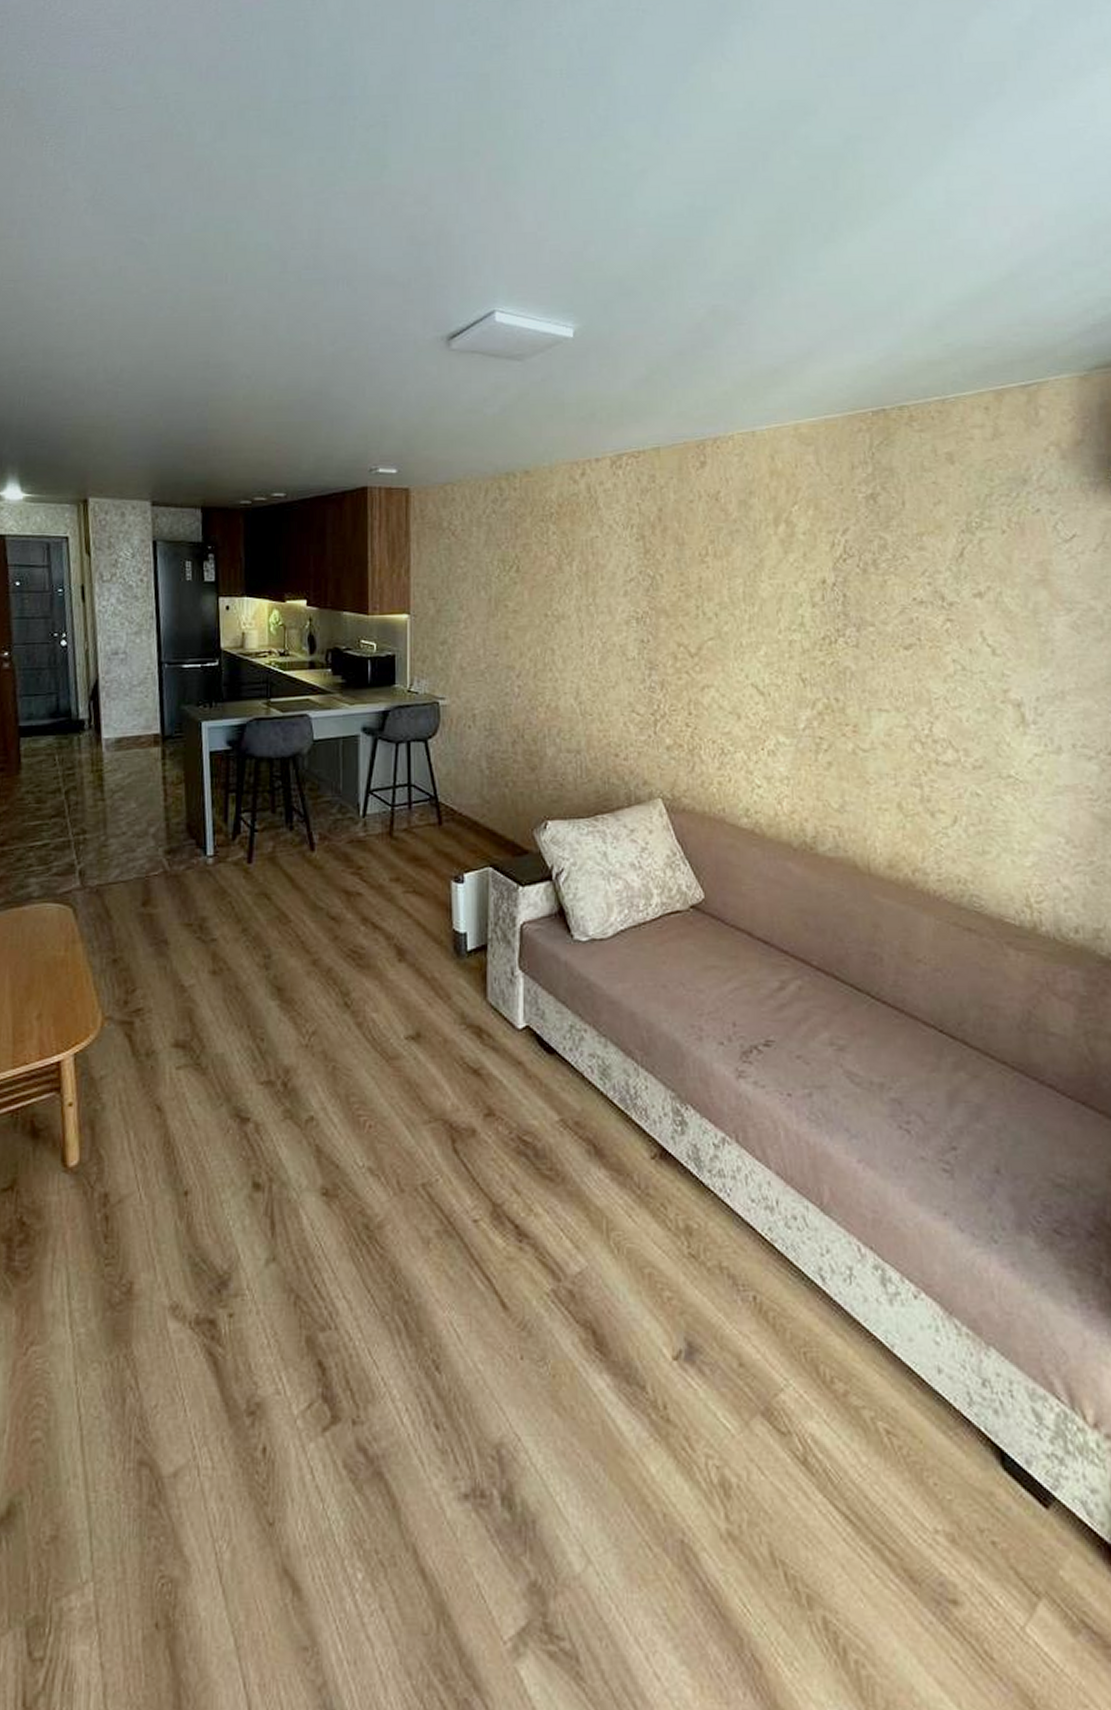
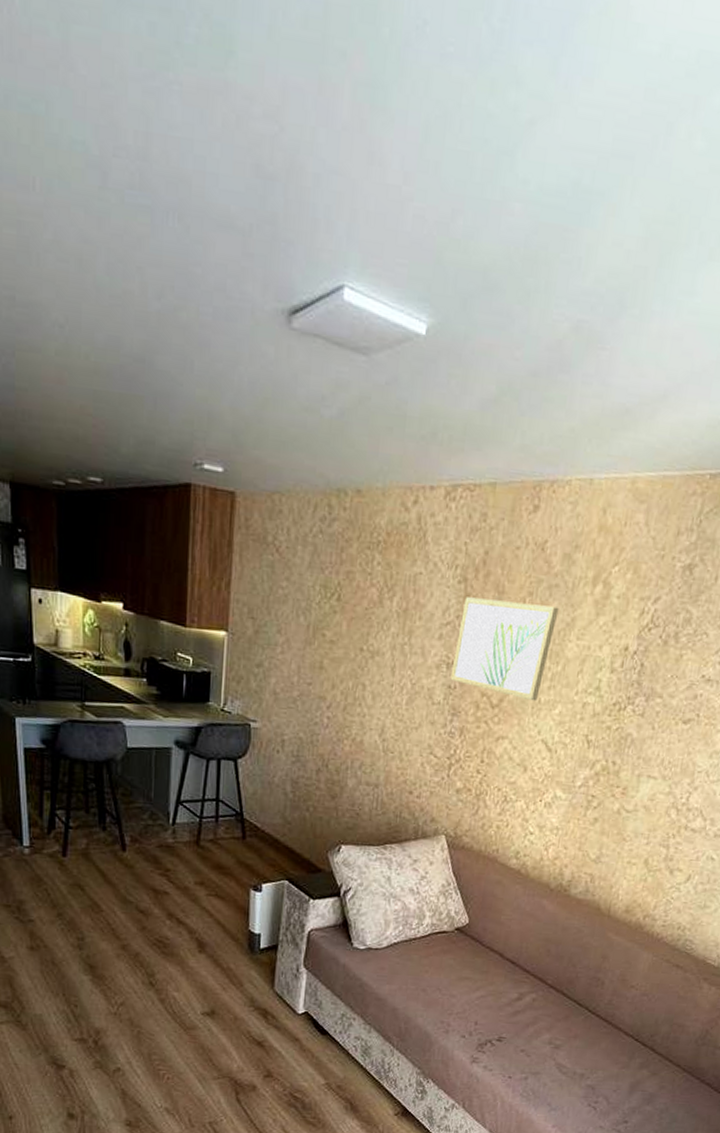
wall art: none [642,550,745,646] -> present [450,597,559,702]

